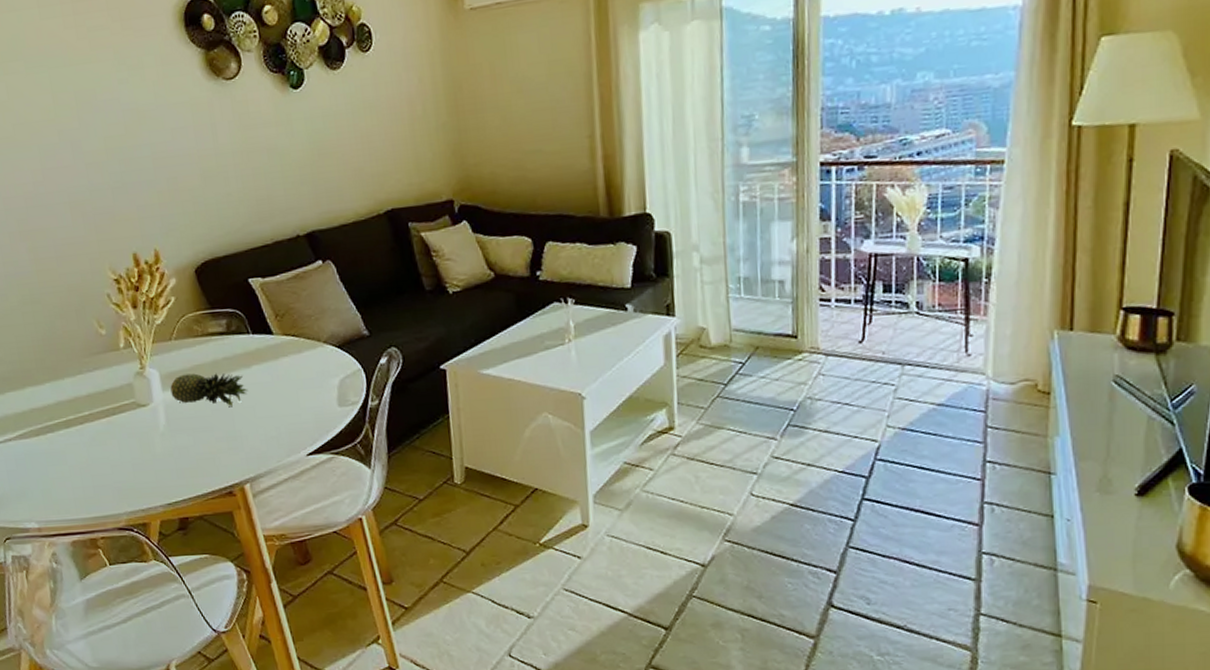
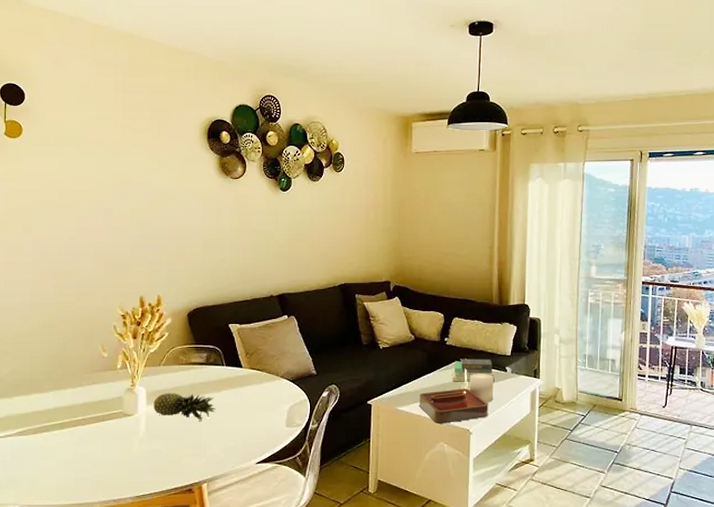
decorative tray: none [509,338,606,388] -> present [419,389,488,423]
books: none [549,295,607,331] -> present [451,358,492,382]
candle: none [575,316,612,356] -> present [469,374,494,403]

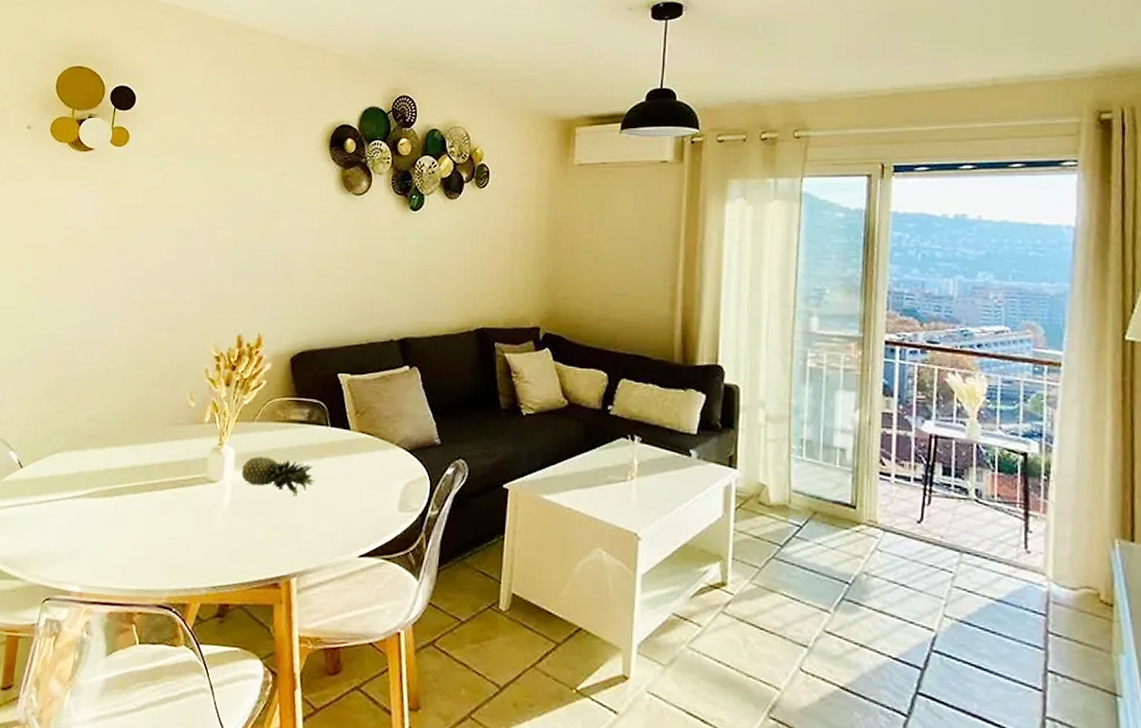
decorative tray: present [419,389,488,423] -> none [571,475,664,522]
books: present [451,358,492,382] -> none [615,435,671,467]
candle: present [469,374,494,403] -> none [639,457,672,498]

